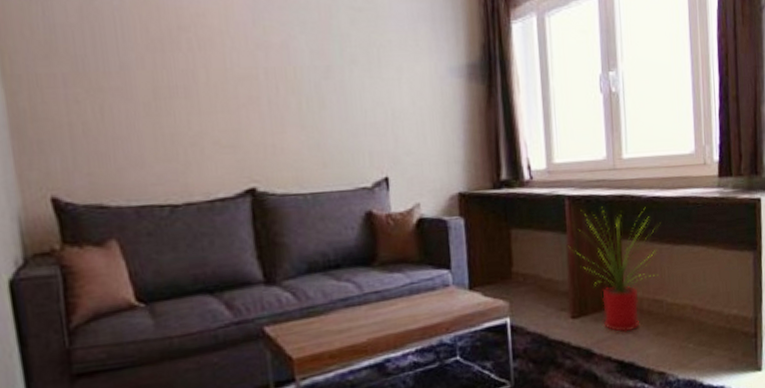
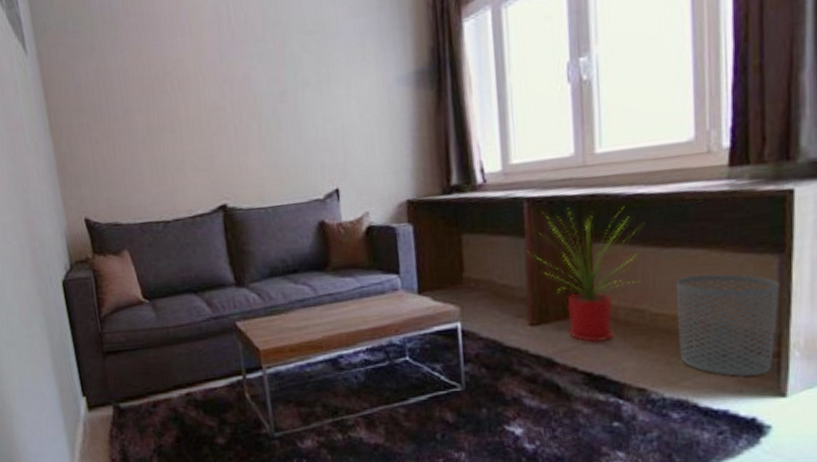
waste bin: none [685,267,755,356] -> present [676,273,780,376]

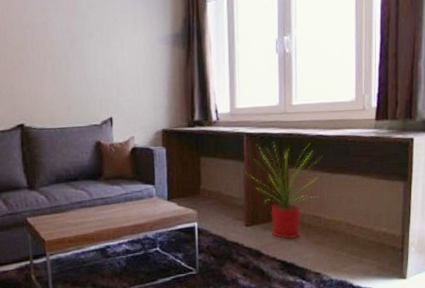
waste bin: present [676,273,780,376] -> none [341,193,404,264]

